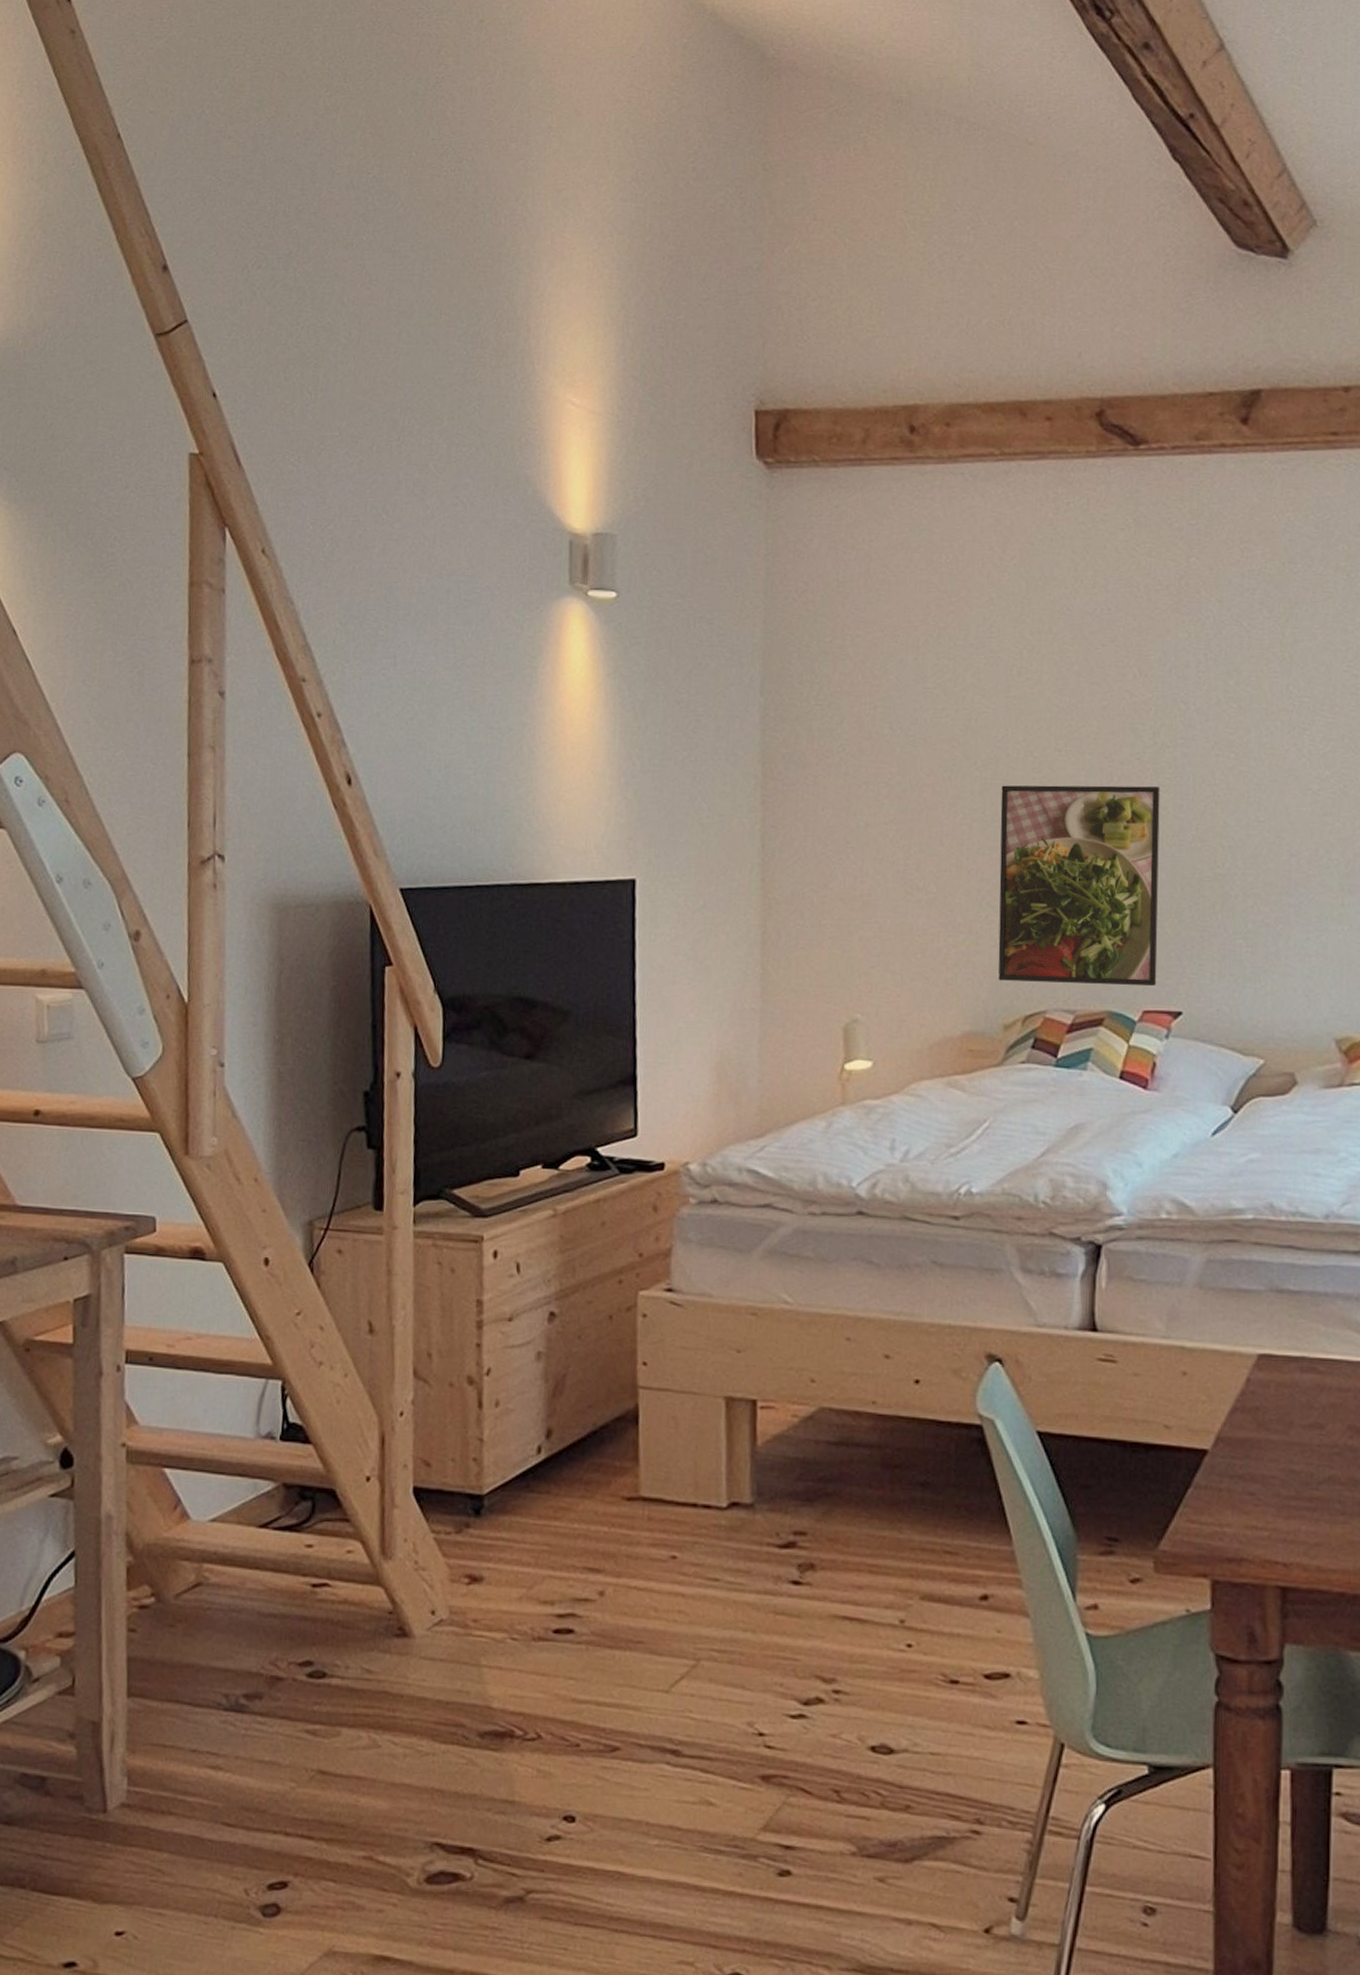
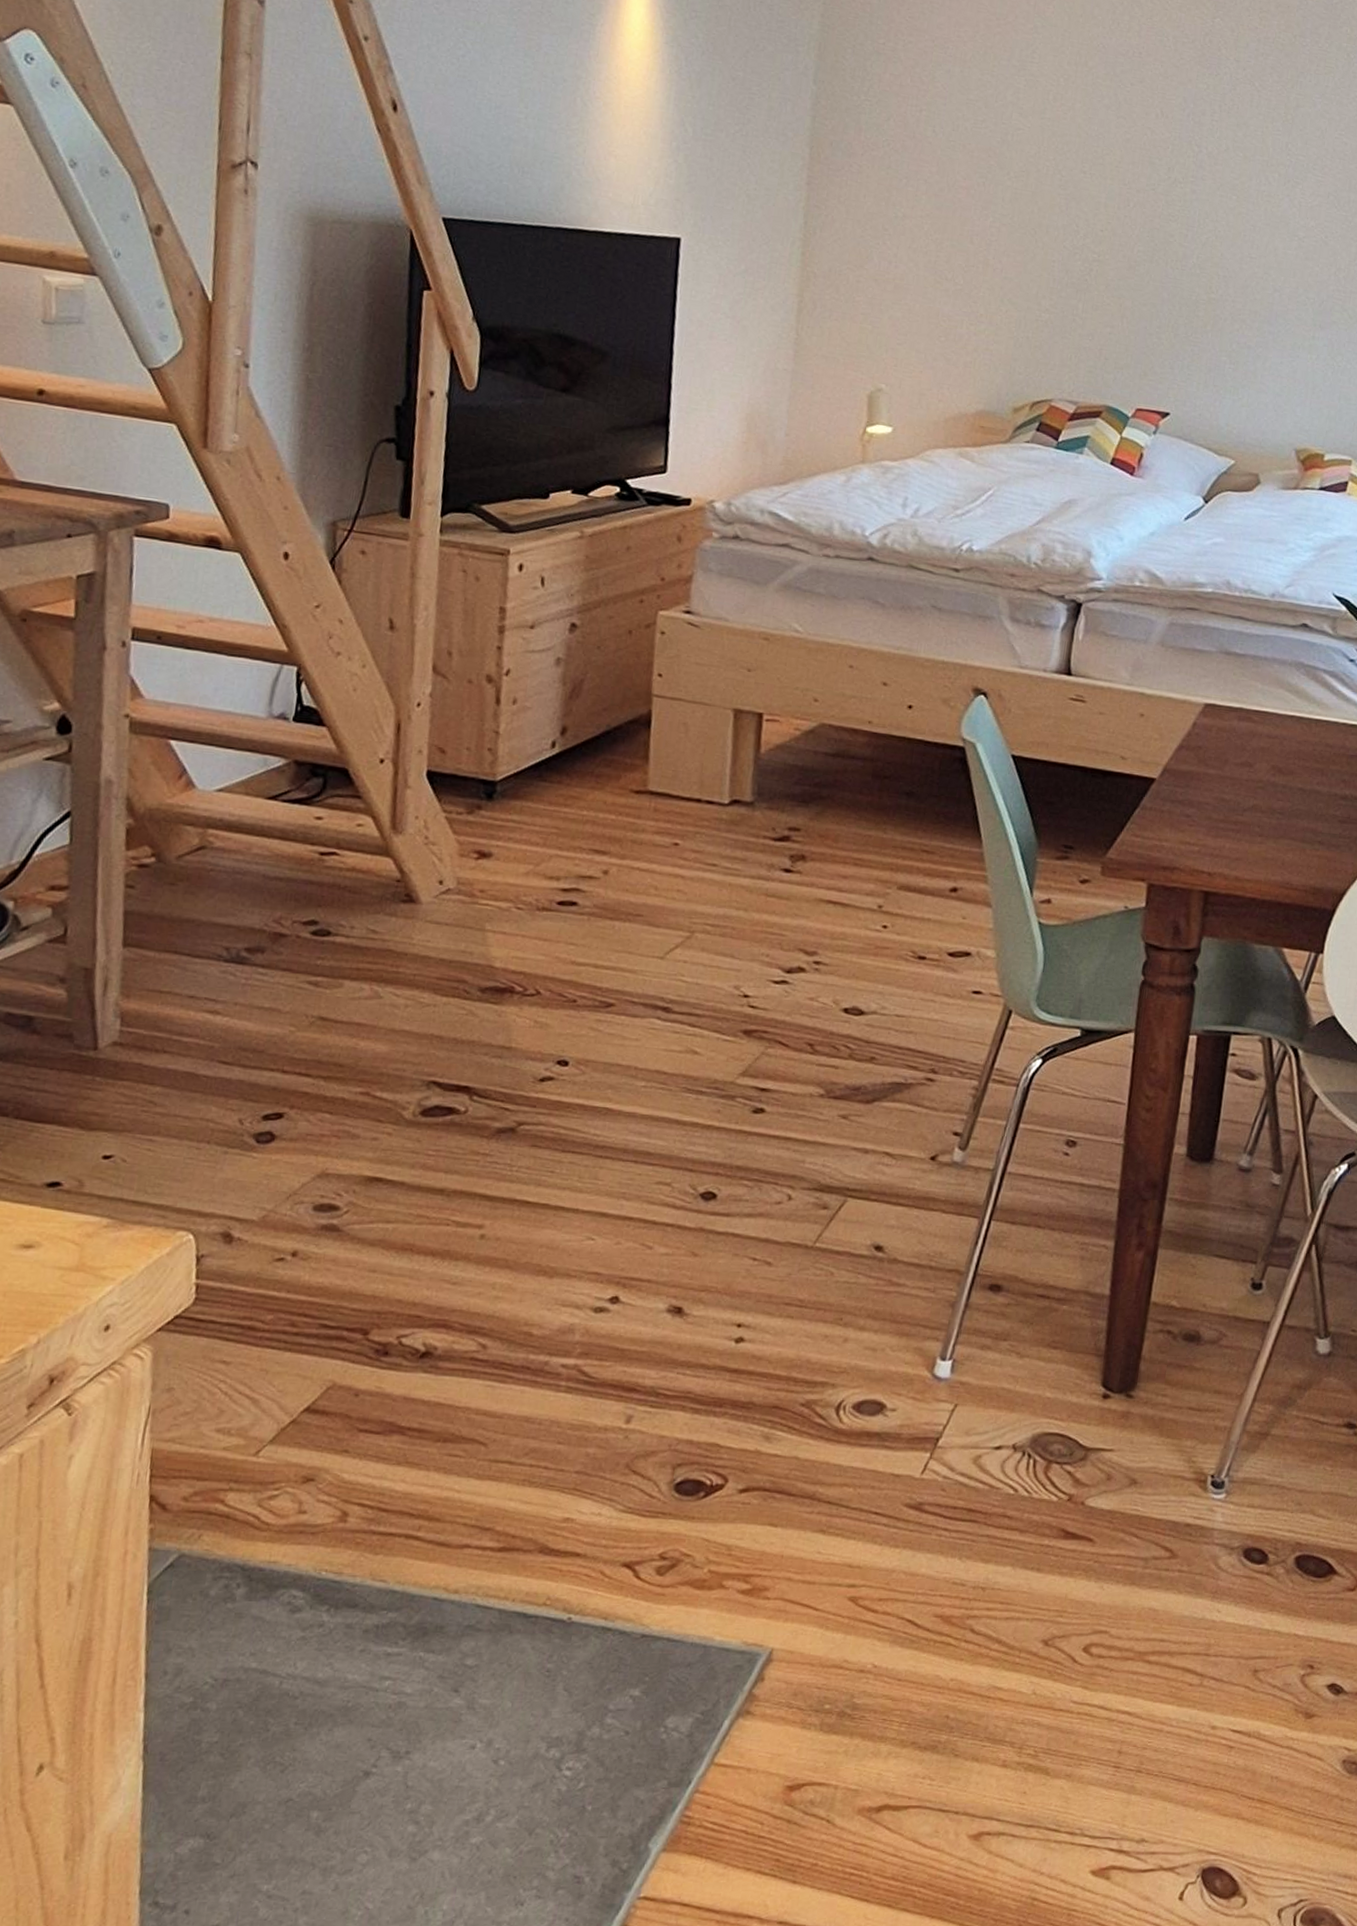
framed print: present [998,785,1161,987] -> none [1012,196,1170,388]

